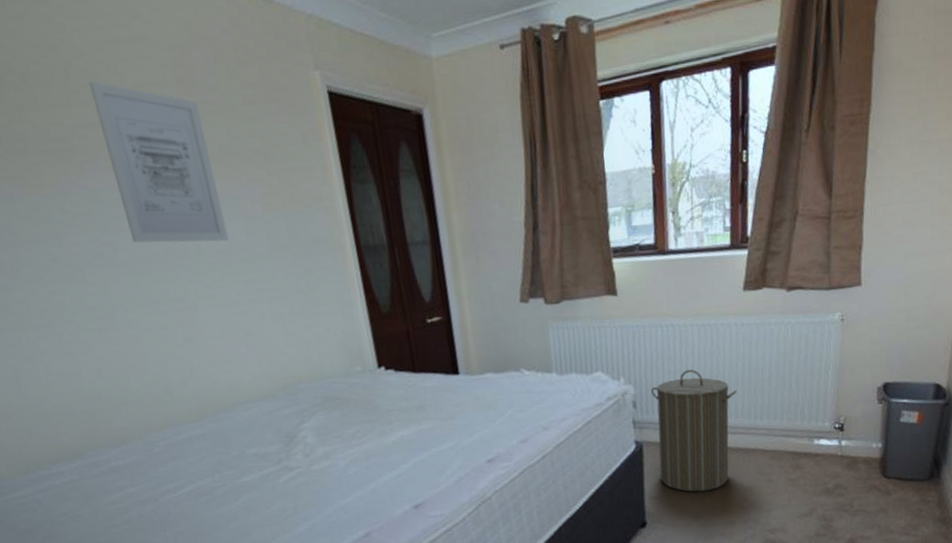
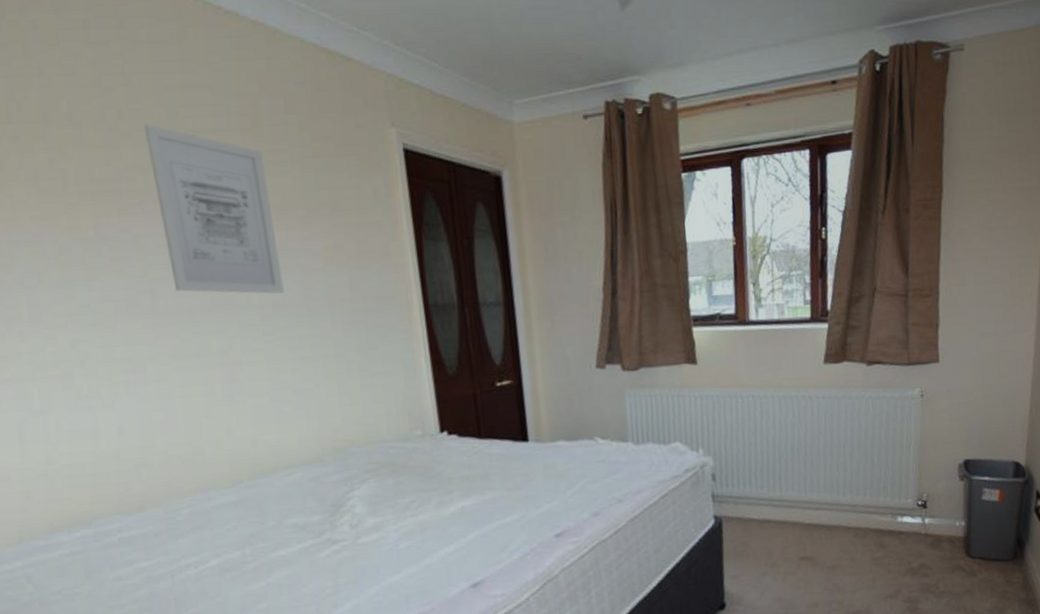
laundry hamper: present [651,369,737,492] -> none [731,442,819,572]

